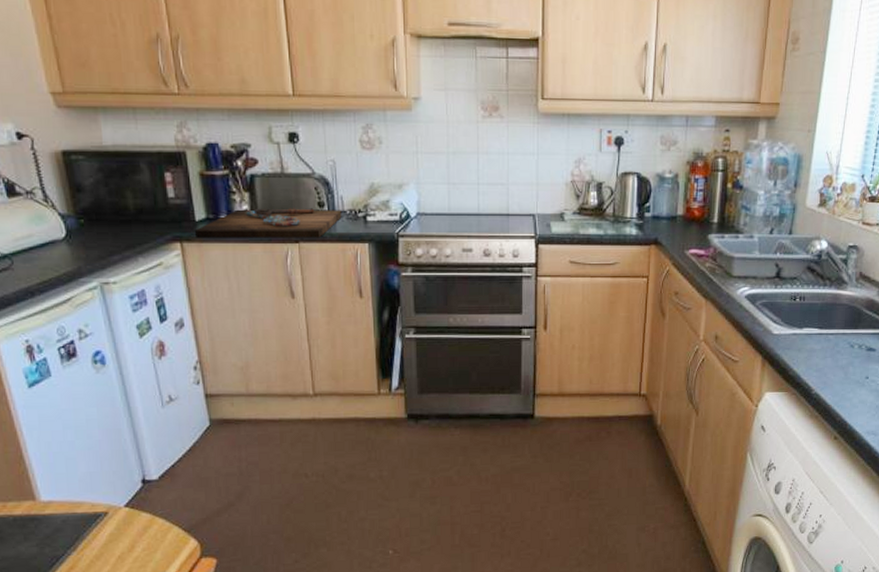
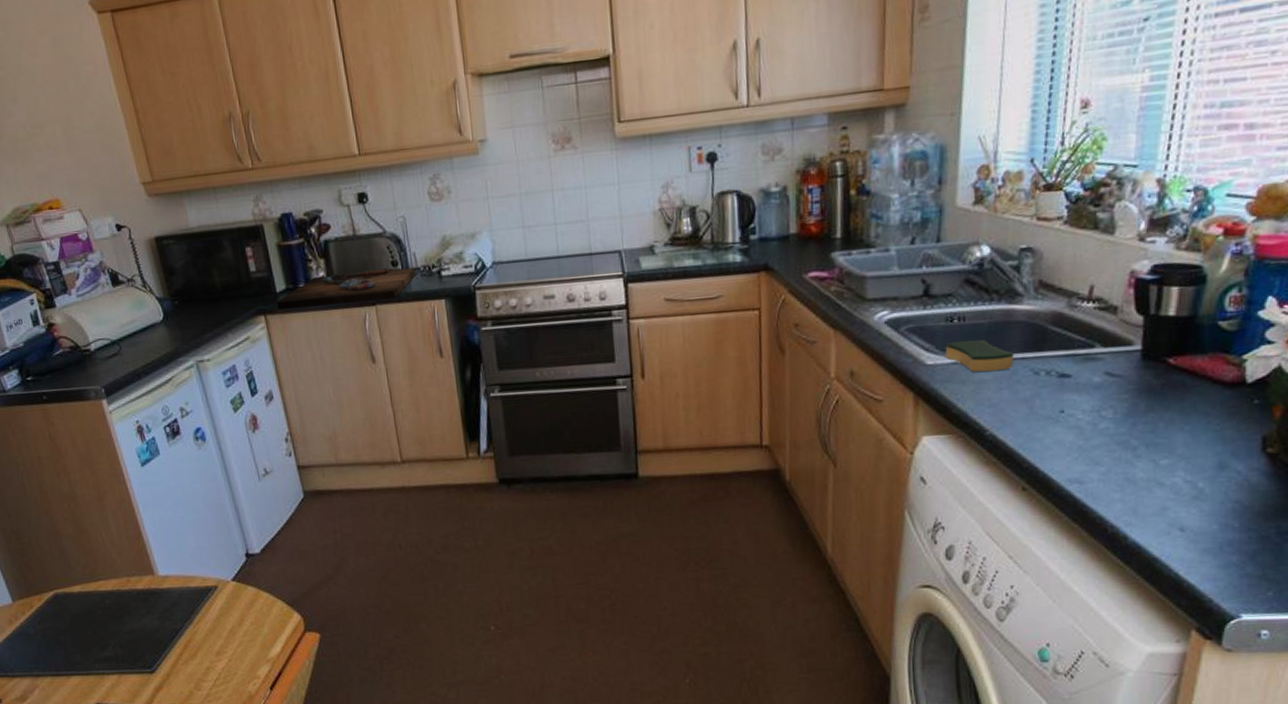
sponge: none [788,316,838,343] -> present [945,340,1015,372]

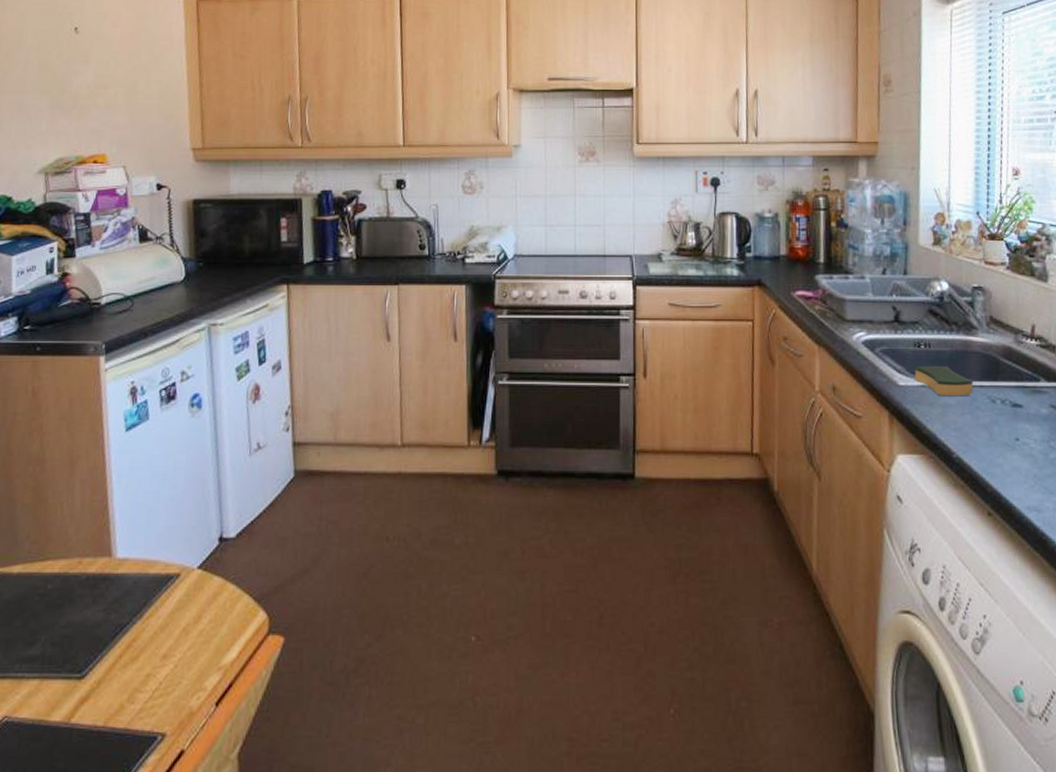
cutting board: present [277,267,416,310] -> none [302,251,441,280]

